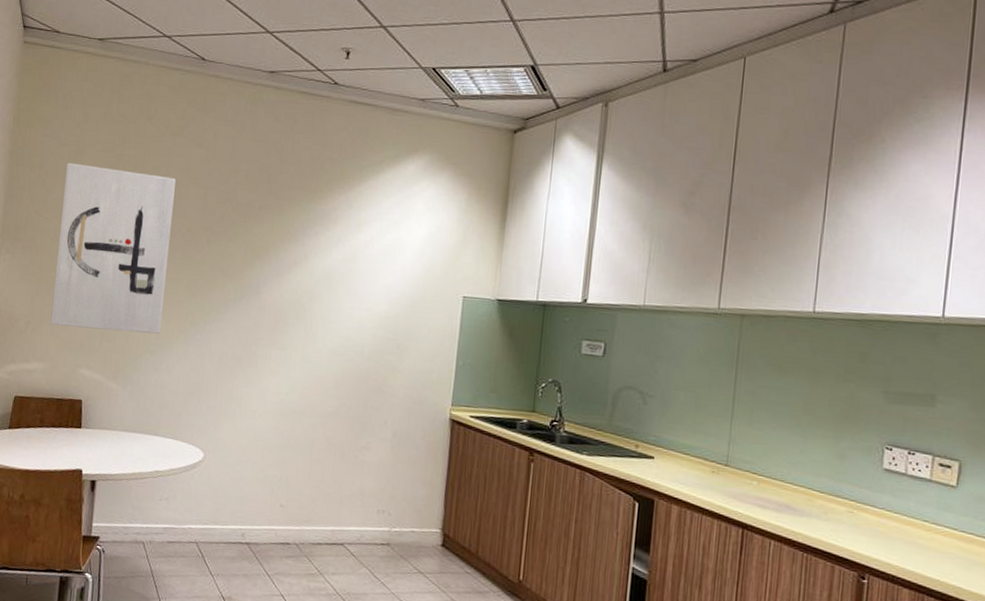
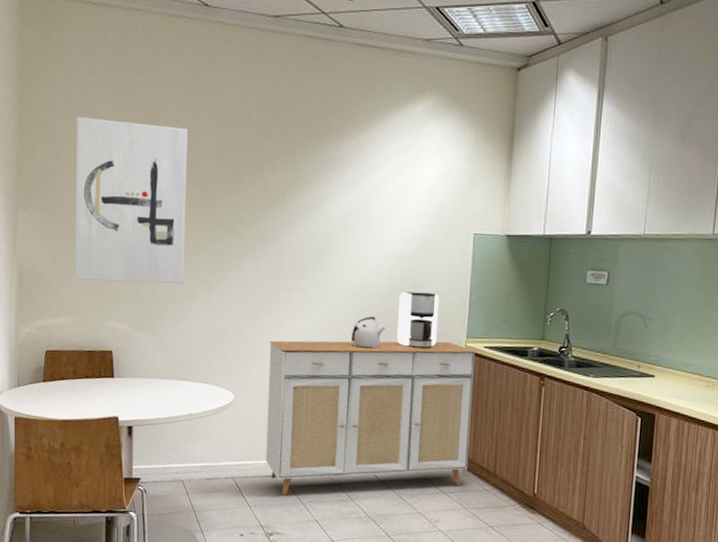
sideboard: none [232,398,461,567] -> present [266,340,476,497]
kettle: none [328,377,366,412] -> present [350,316,386,349]
coffee maker: none [377,353,425,415] -> present [396,291,440,348]

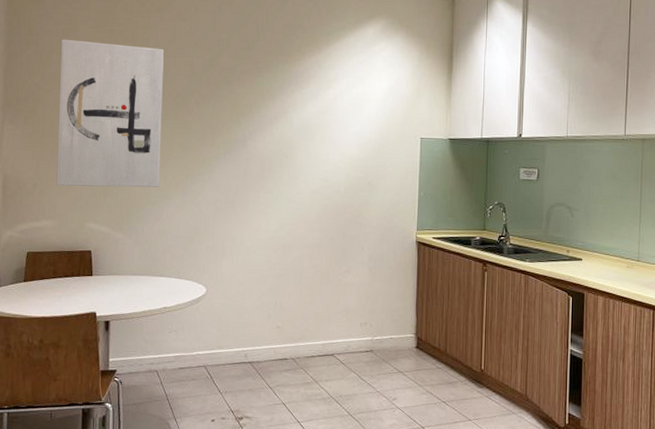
sideboard: present [266,340,476,497] -> none [236,234,426,382]
kettle: present [350,316,386,349] -> none [313,213,344,242]
coffee maker: present [396,291,440,348] -> none [354,190,392,240]

